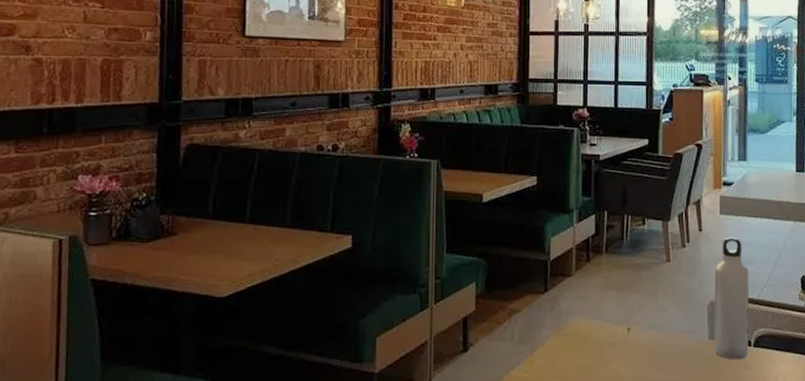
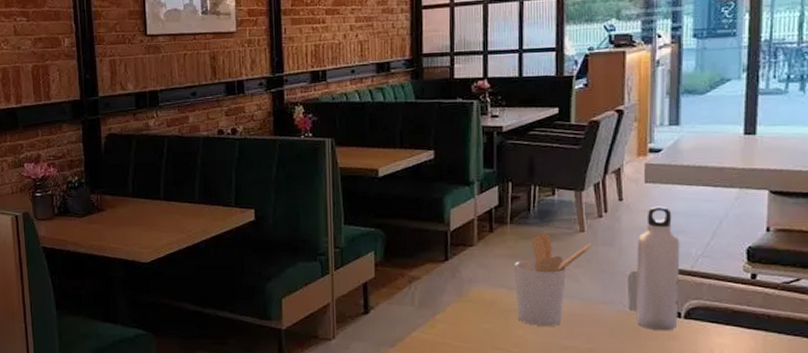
utensil holder: none [609,263,677,359] -> present [515,233,593,326]

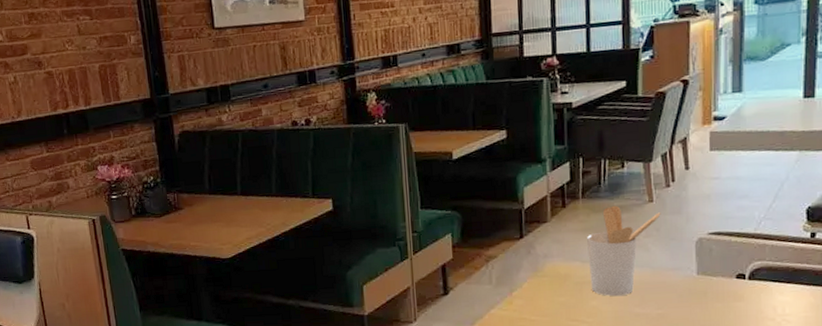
water bottle: present [636,206,680,331] -> none [703,172,744,293]

